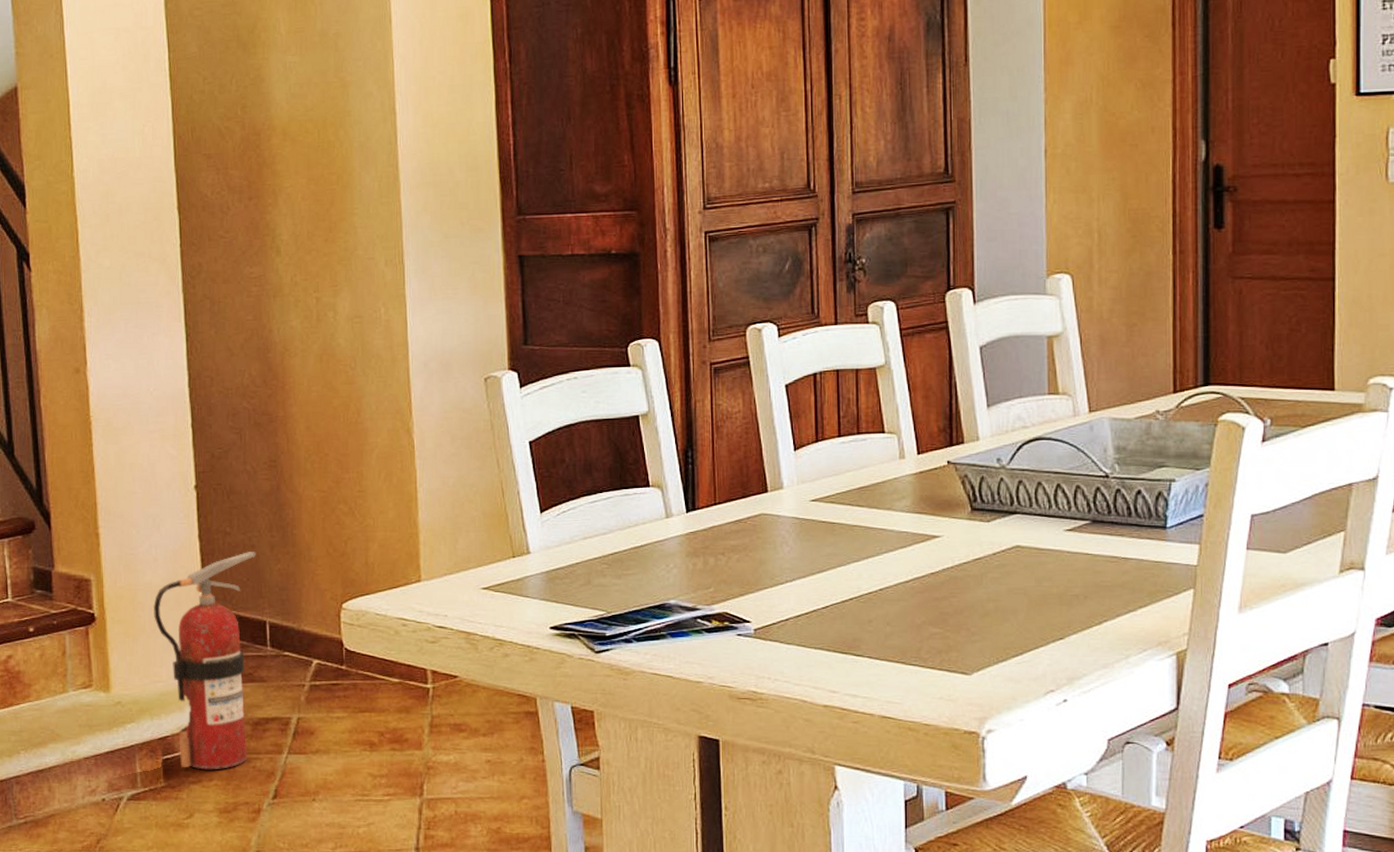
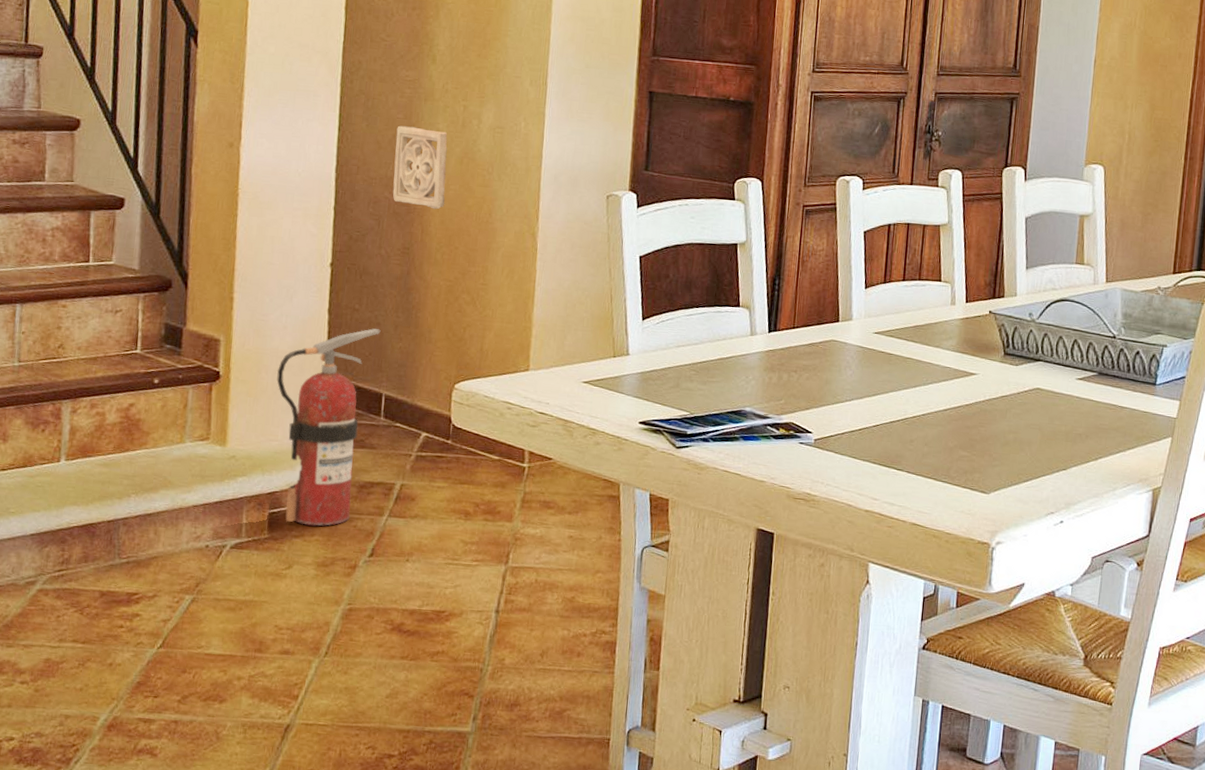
wall ornament: none [247,327,309,415] -> present [392,125,448,210]

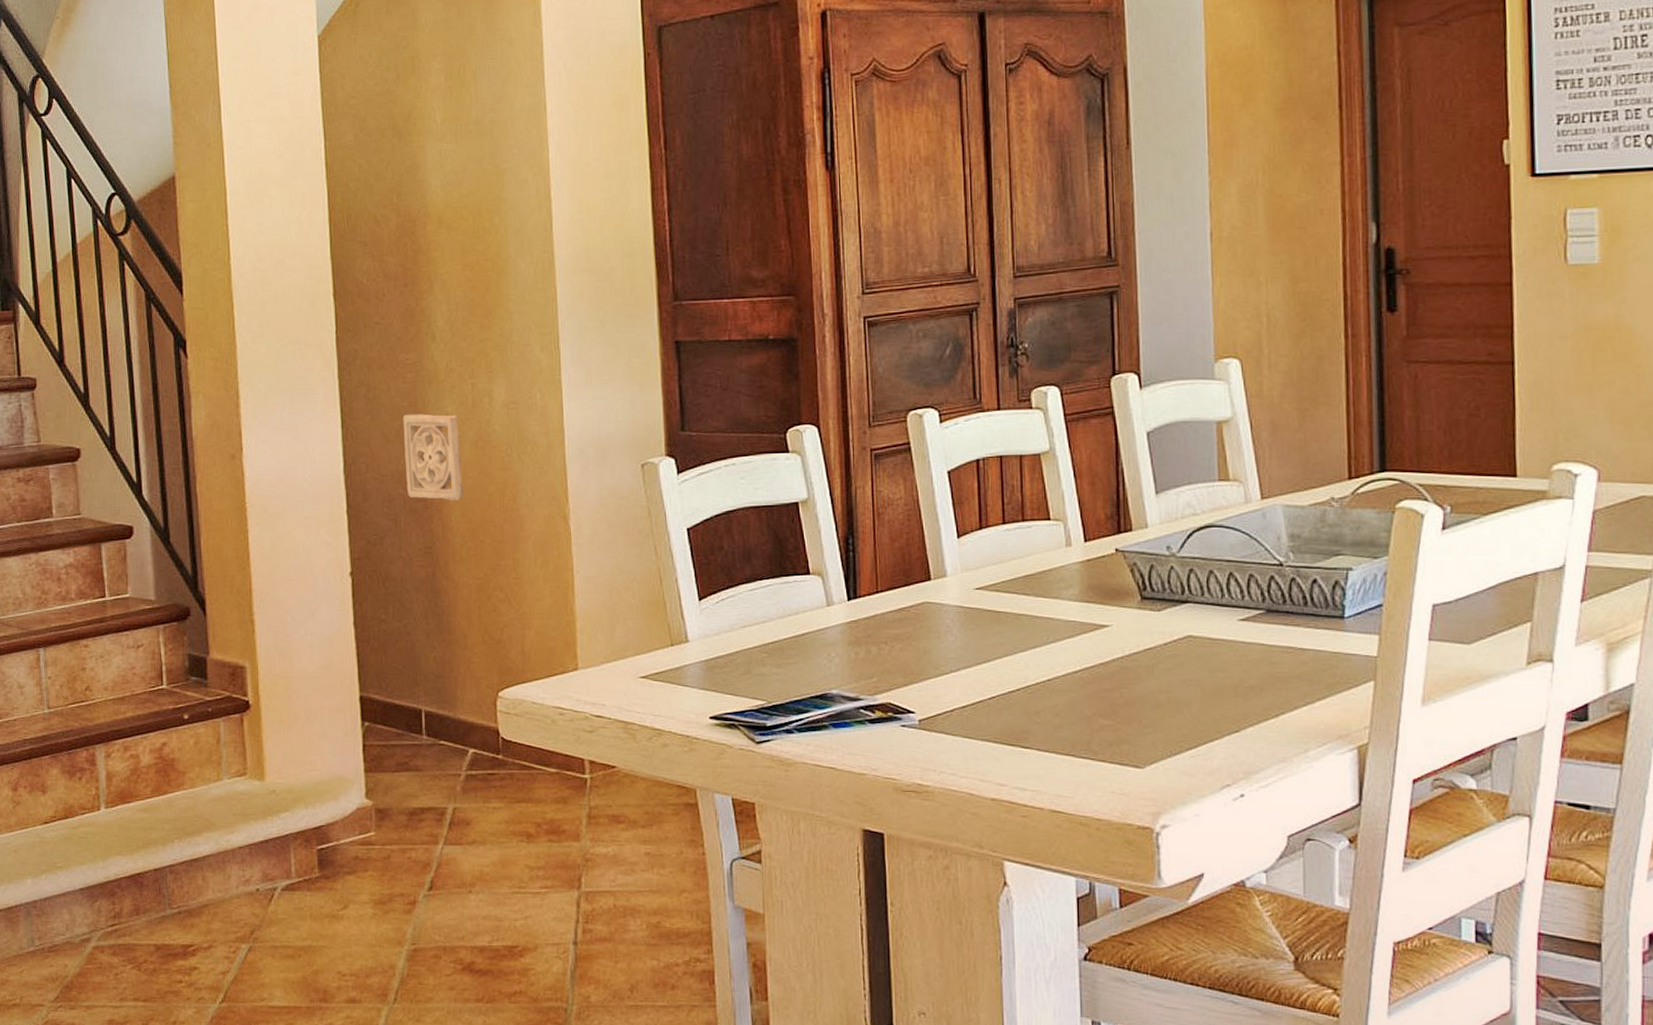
fire extinguisher: present [277,328,381,526] -> none [308,639,412,861]

